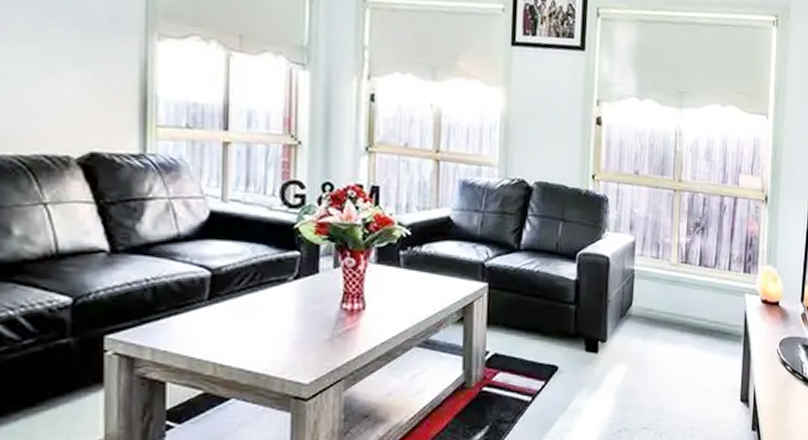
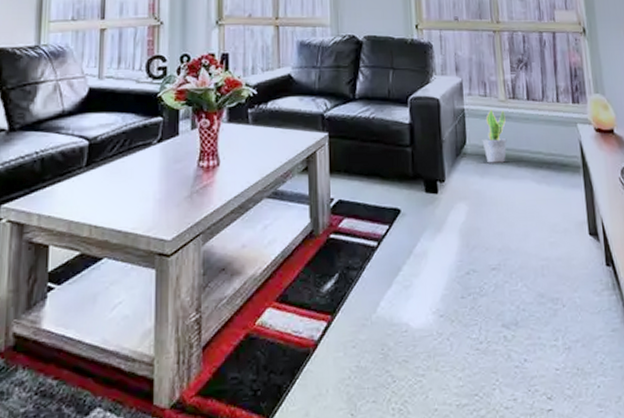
potted plant: none [648,272,675,327] -> present [482,109,507,163]

